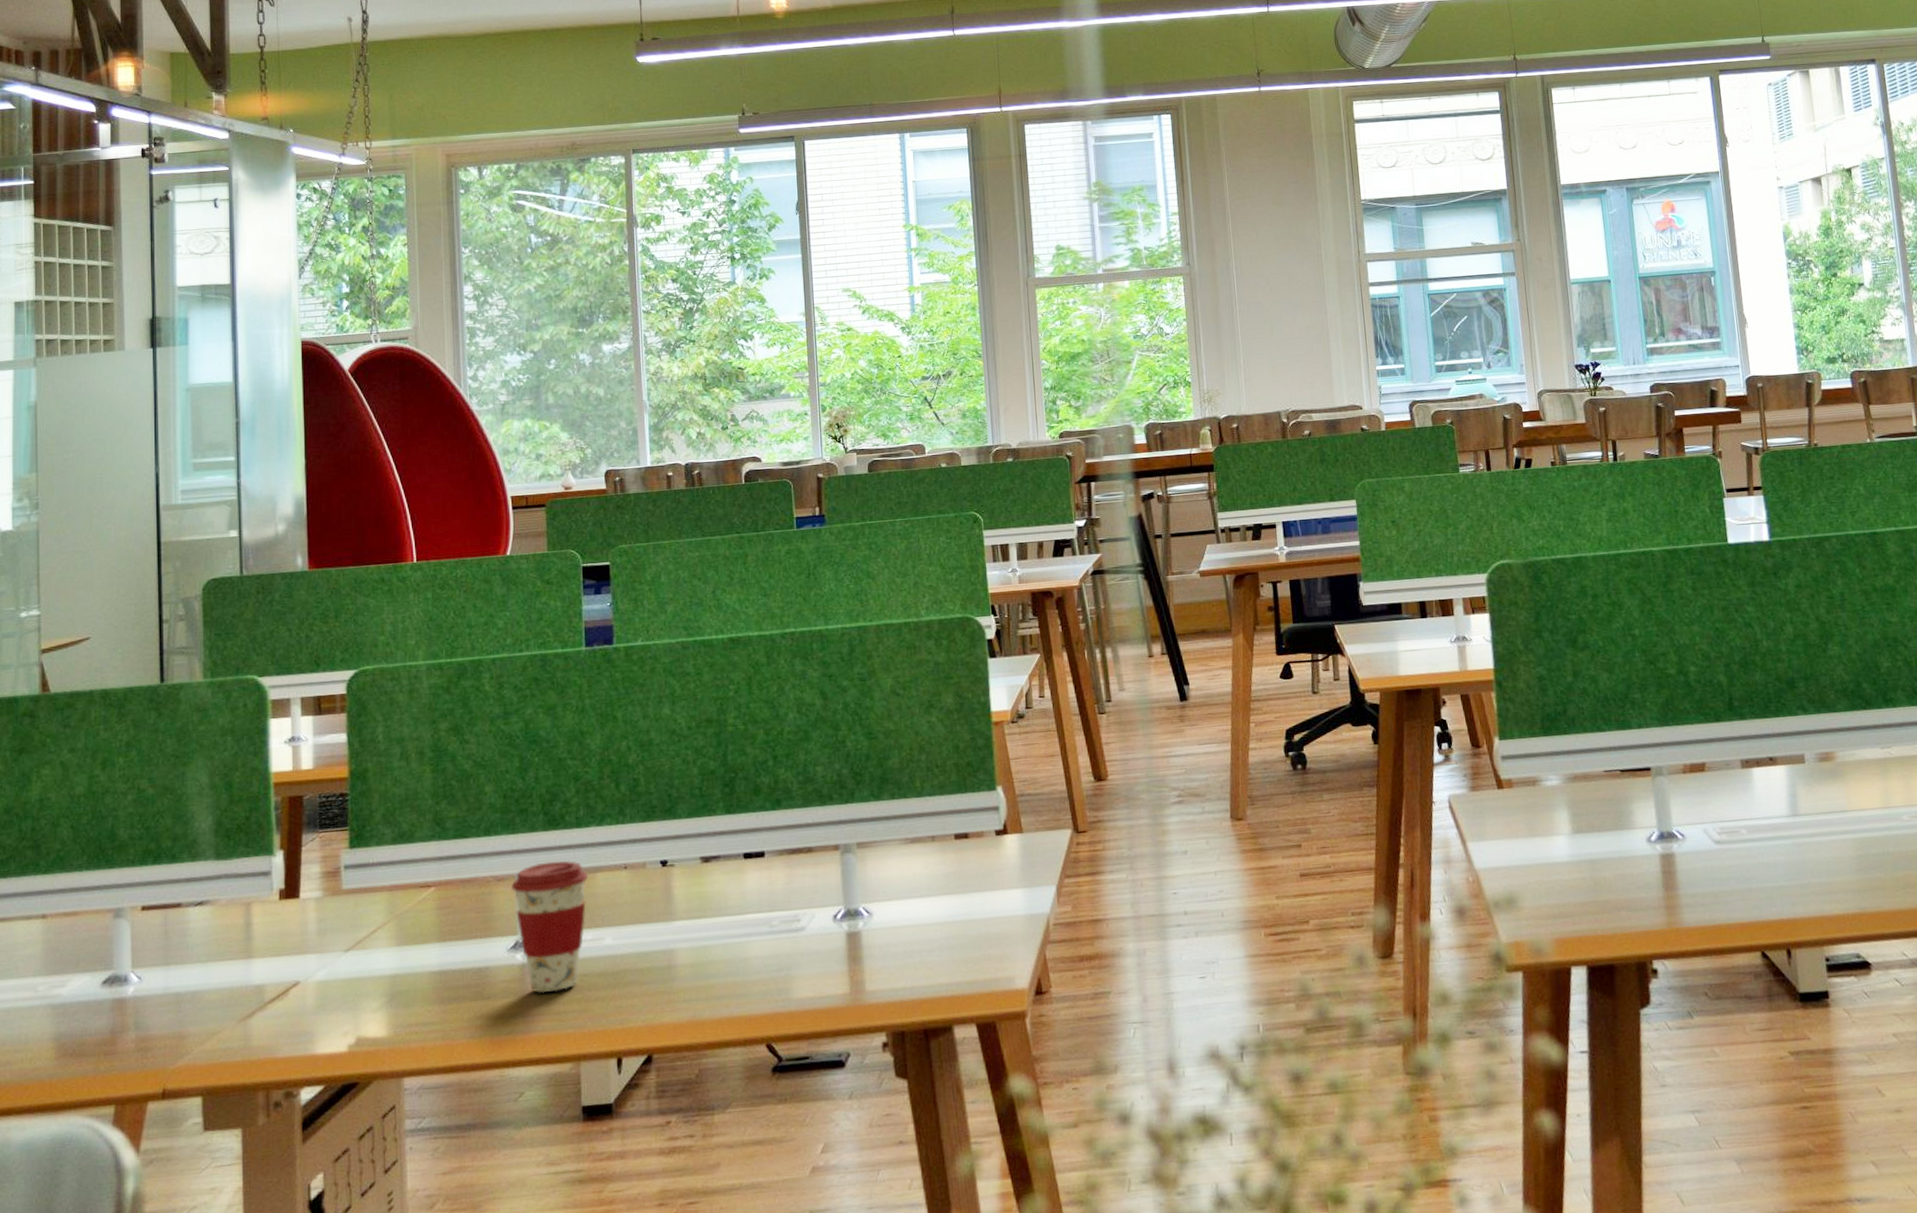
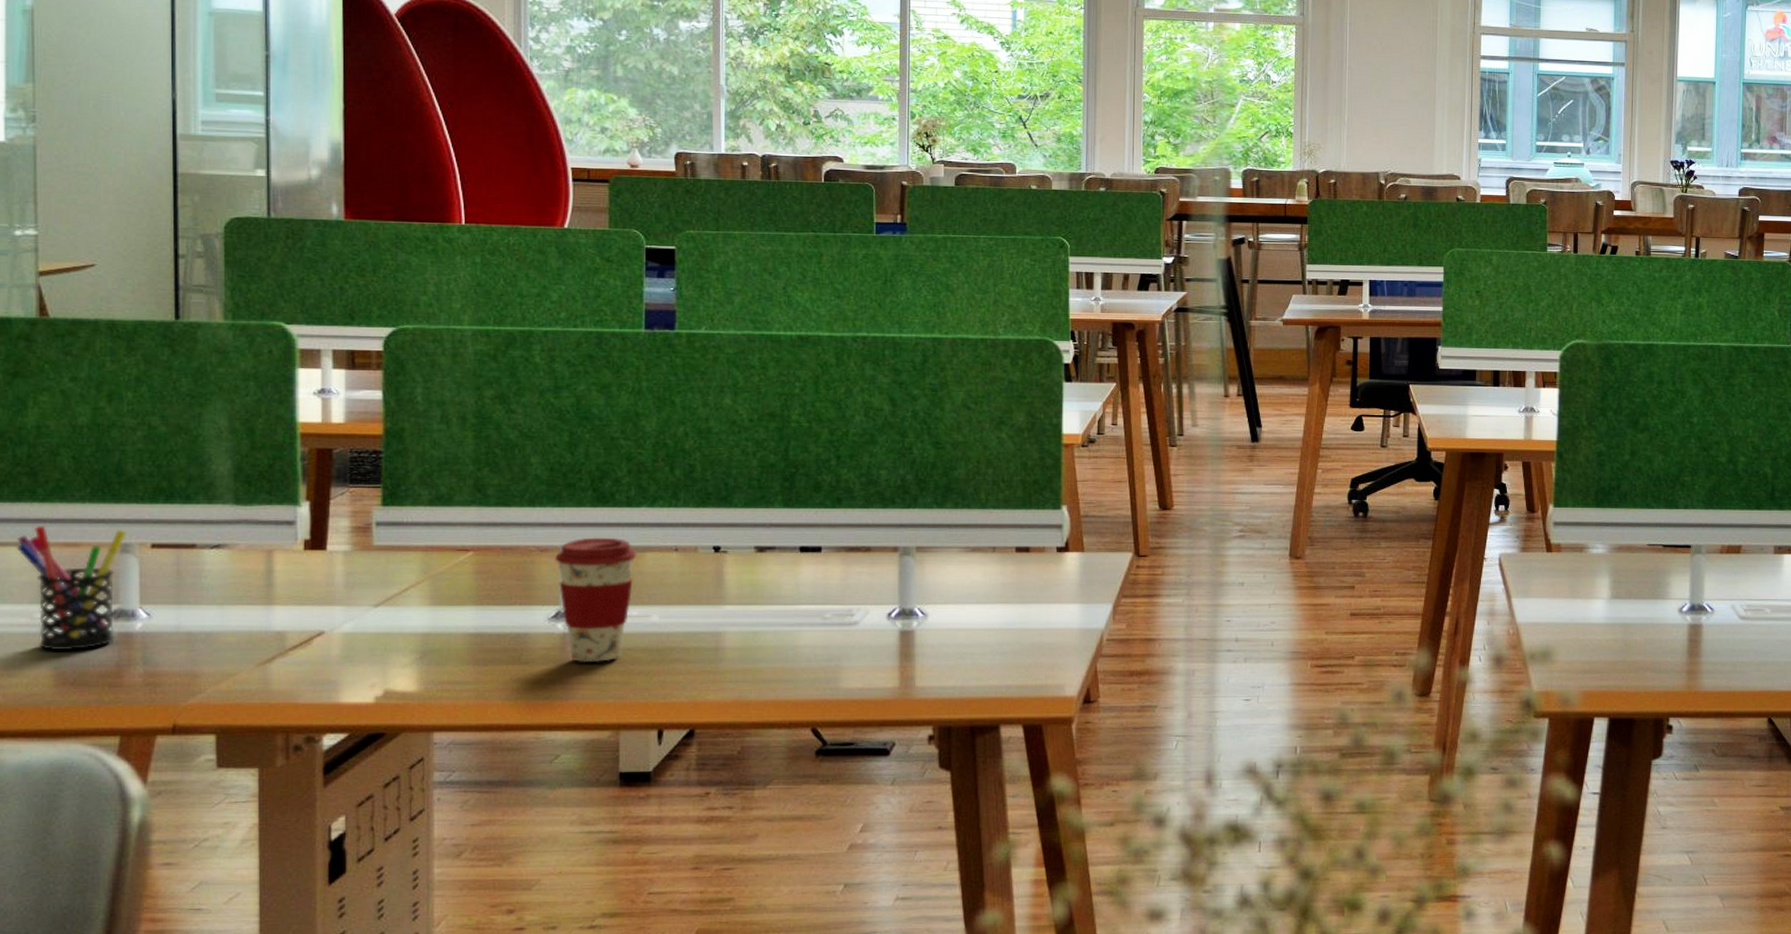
pen holder: none [21,895,120,1022] -> present [16,525,127,651]

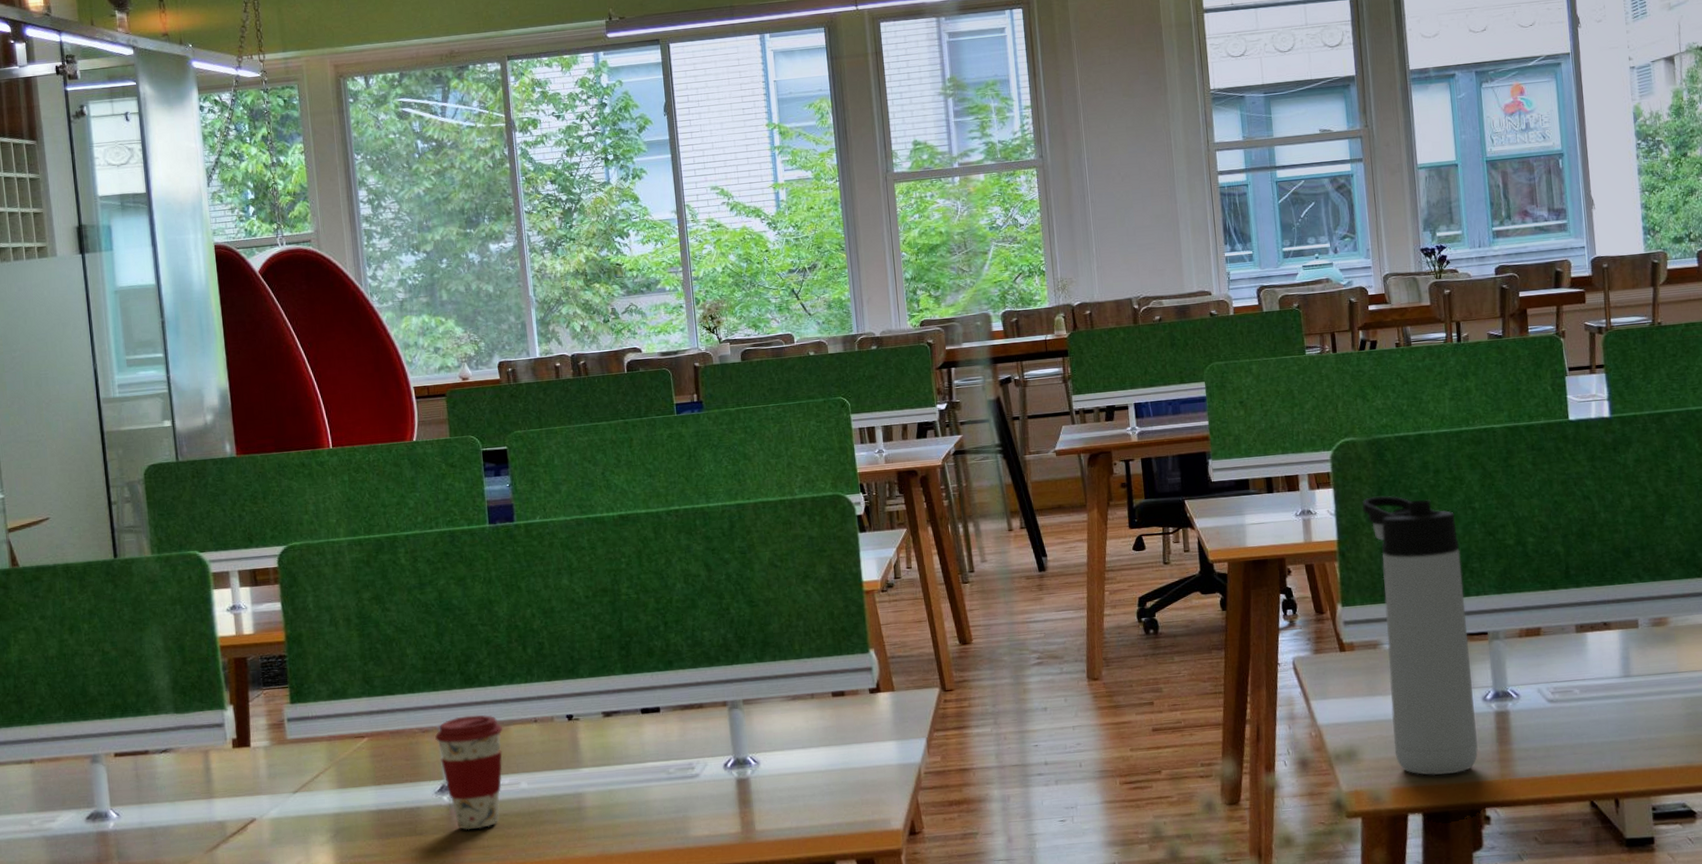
pen holder: present [16,525,127,651] -> none [13,743,95,852]
thermos bottle: none [1584,401,1674,682] -> present [1362,496,1478,776]

